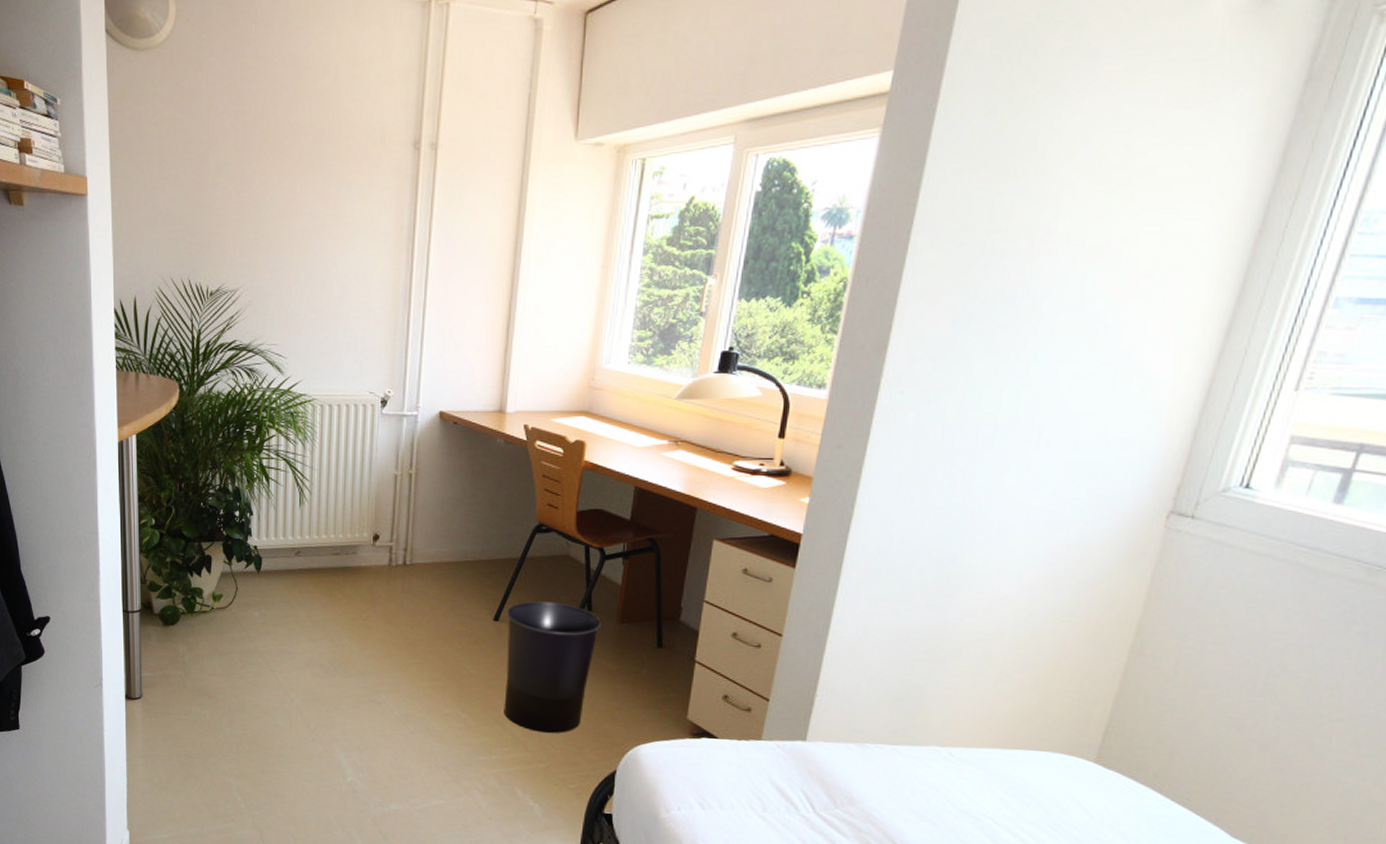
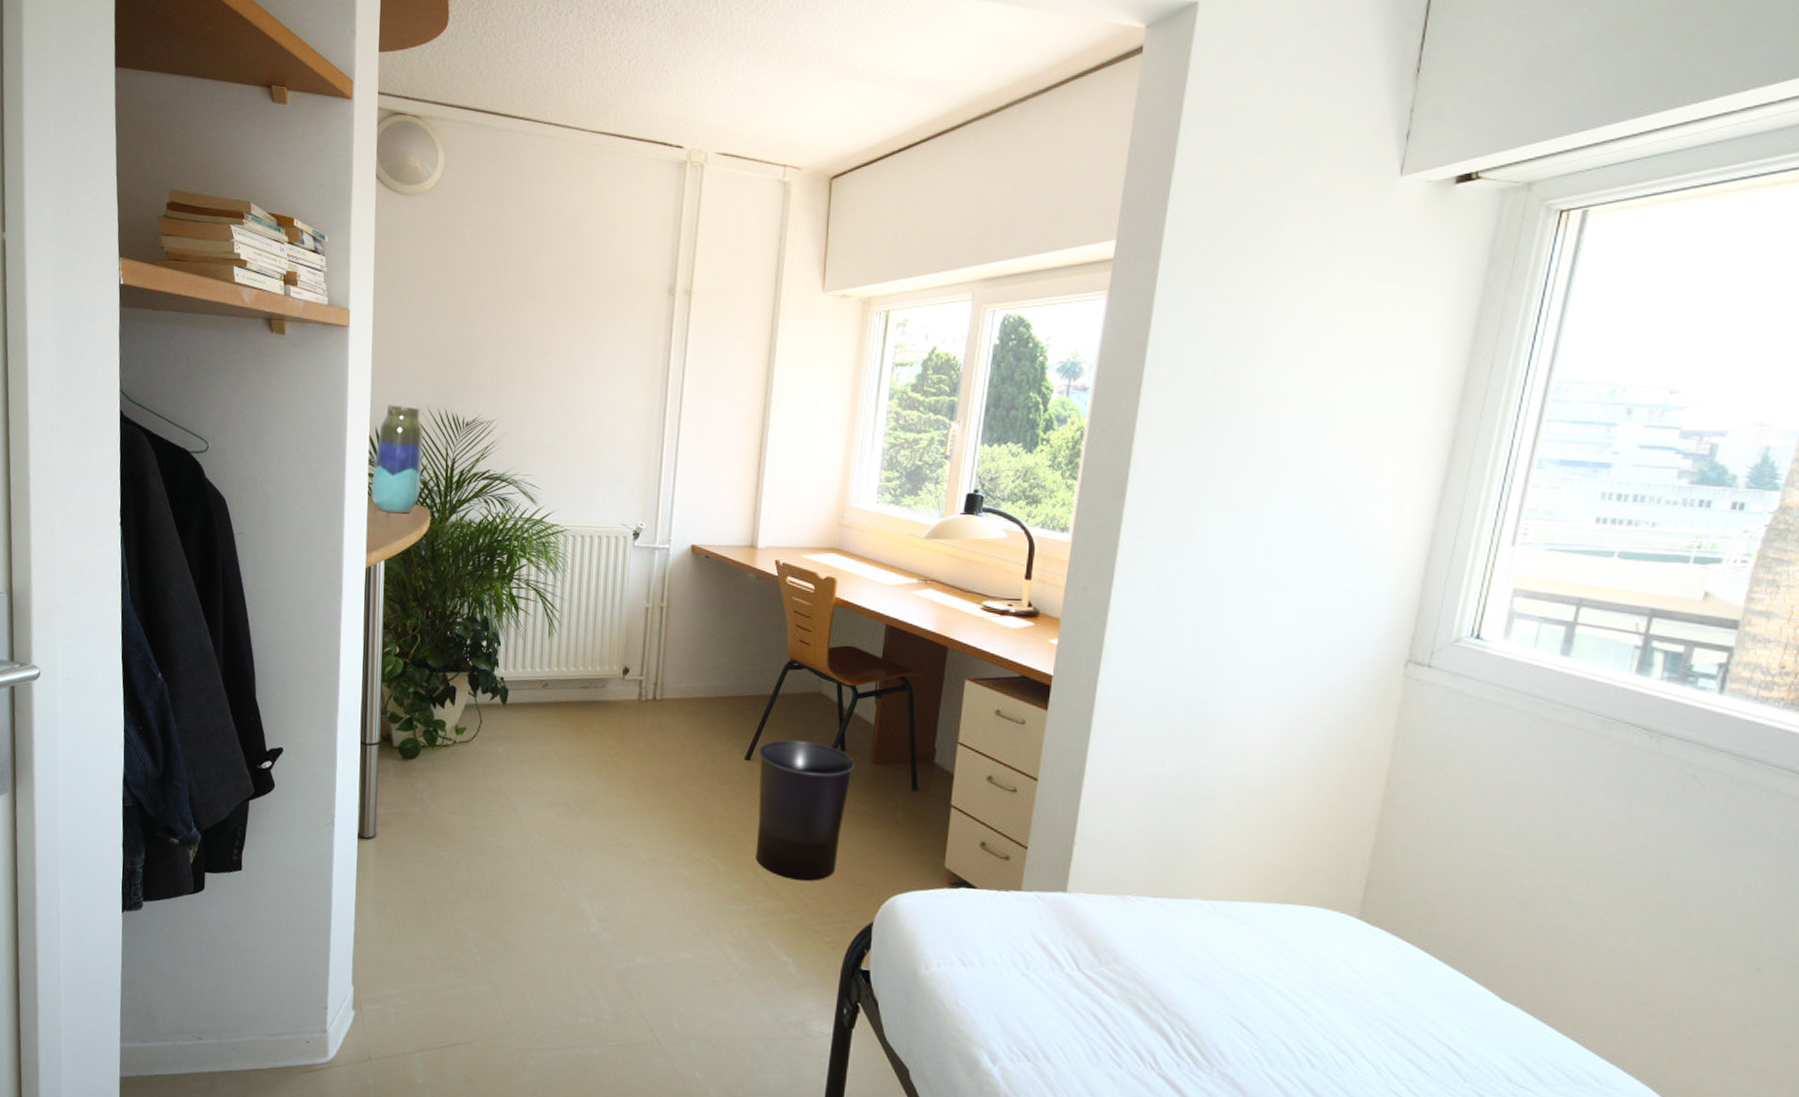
vase: none [119,276,168,387] -> present [371,405,423,514]

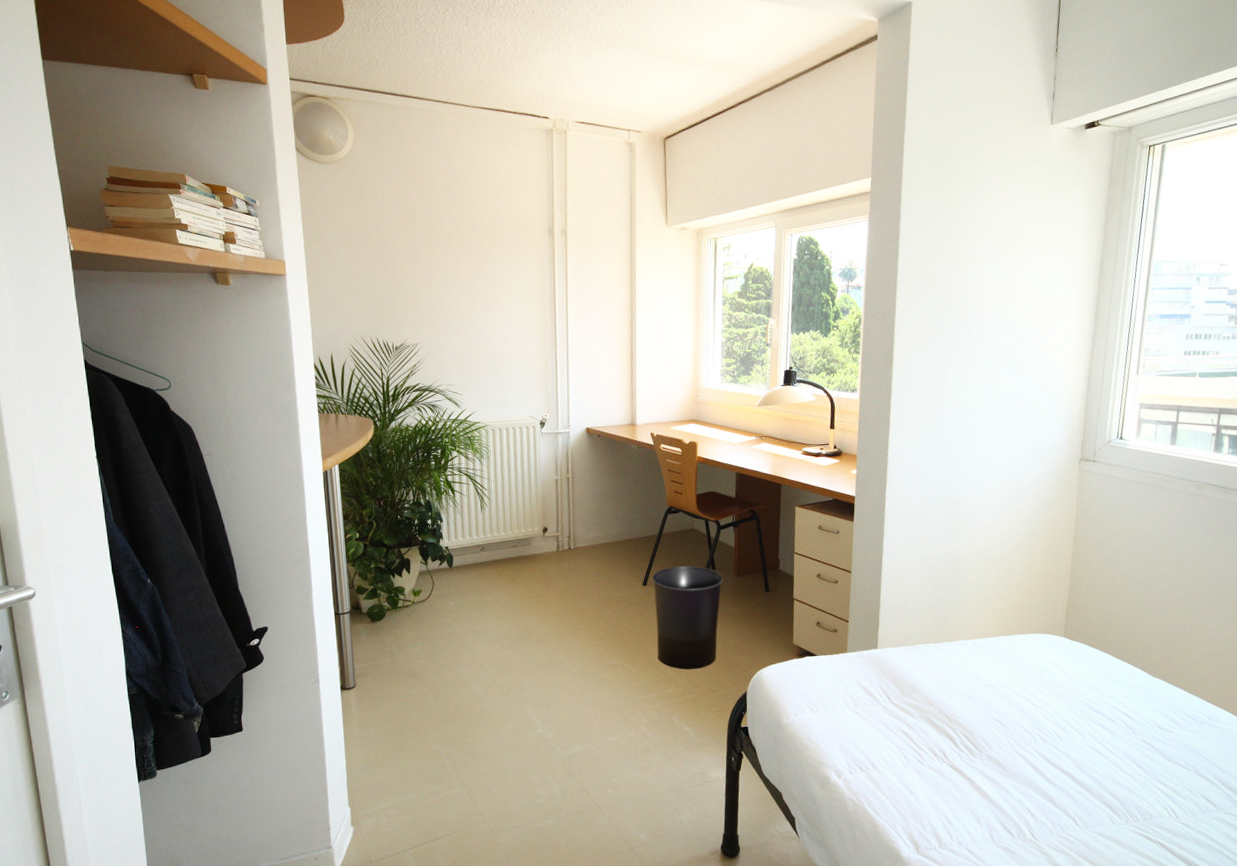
vase: present [371,405,423,514] -> none [320,337,363,426]

